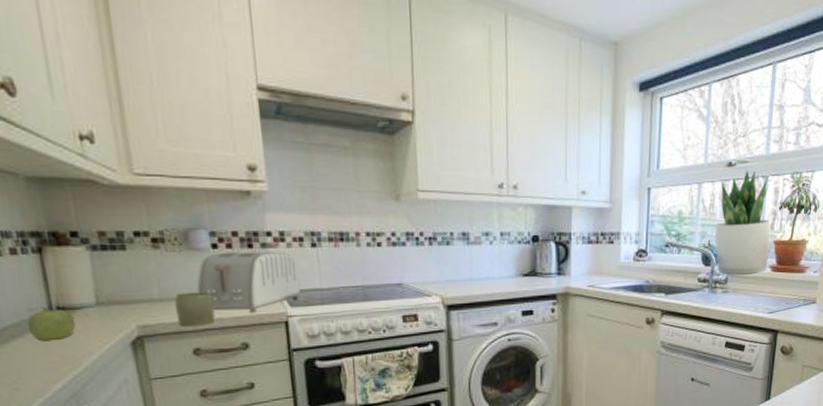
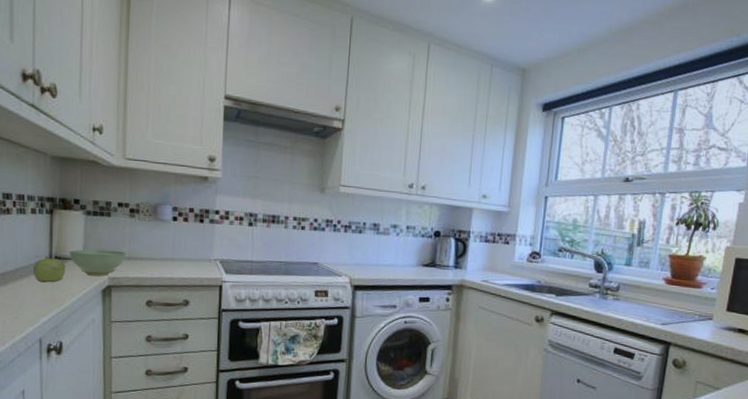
bowl: none [74,292,157,327] -> present [68,249,127,277]
mug: present [174,292,216,328] -> none [138,254,168,283]
toaster: present [196,251,300,314] -> none [156,224,236,277]
planter: present [715,170,771,275] -> none [608,186,667,285]

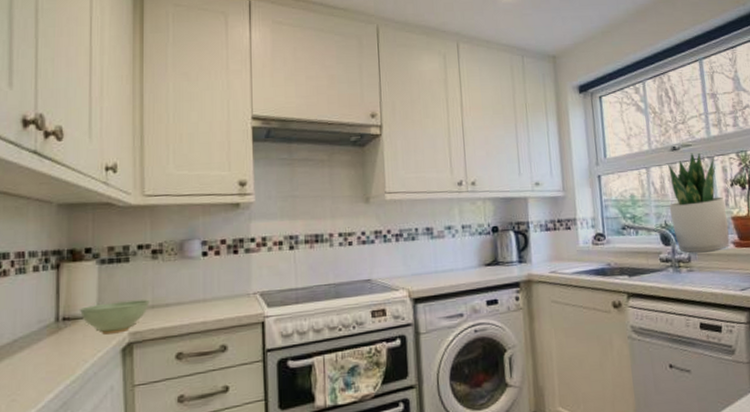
fruit: present [33,256,65,283] -> none [36,319,75,352]
planter: none [608,186,667,285] -> present [667,153,730,253]

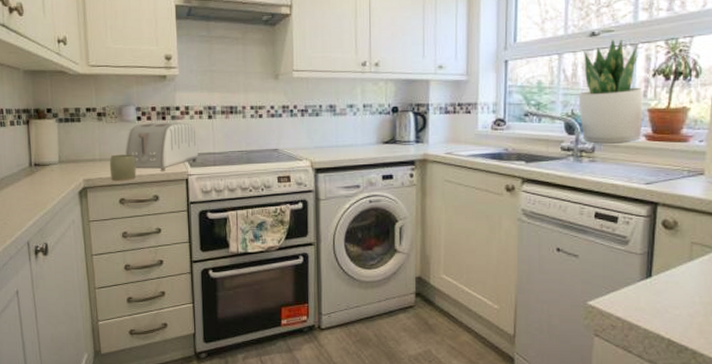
bowl: present [79,299,150,335] -> none [45,154,98,179]
mug: none [164,297,199,333] -> present [109,154,136,182]
toaster: none [185,255,277,316] -> present [124,122,198,172]

